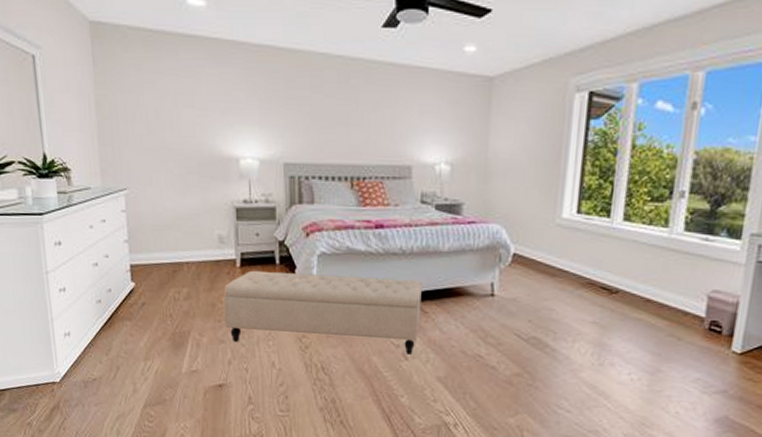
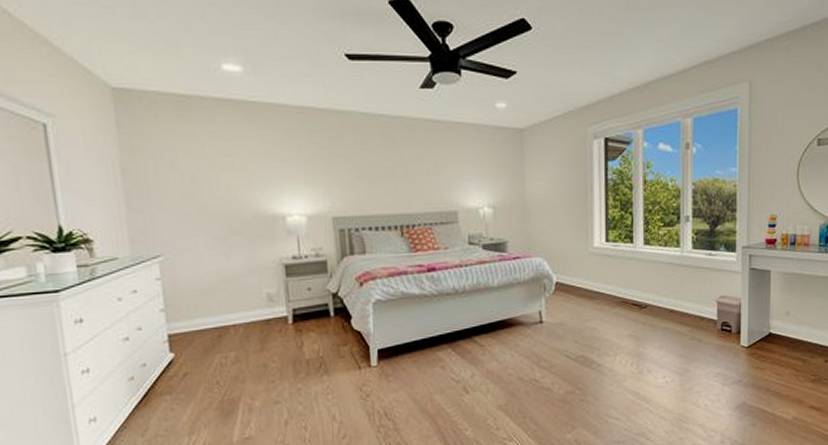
bench: present [224,270,424,355] -> none [276,316,478,400]

